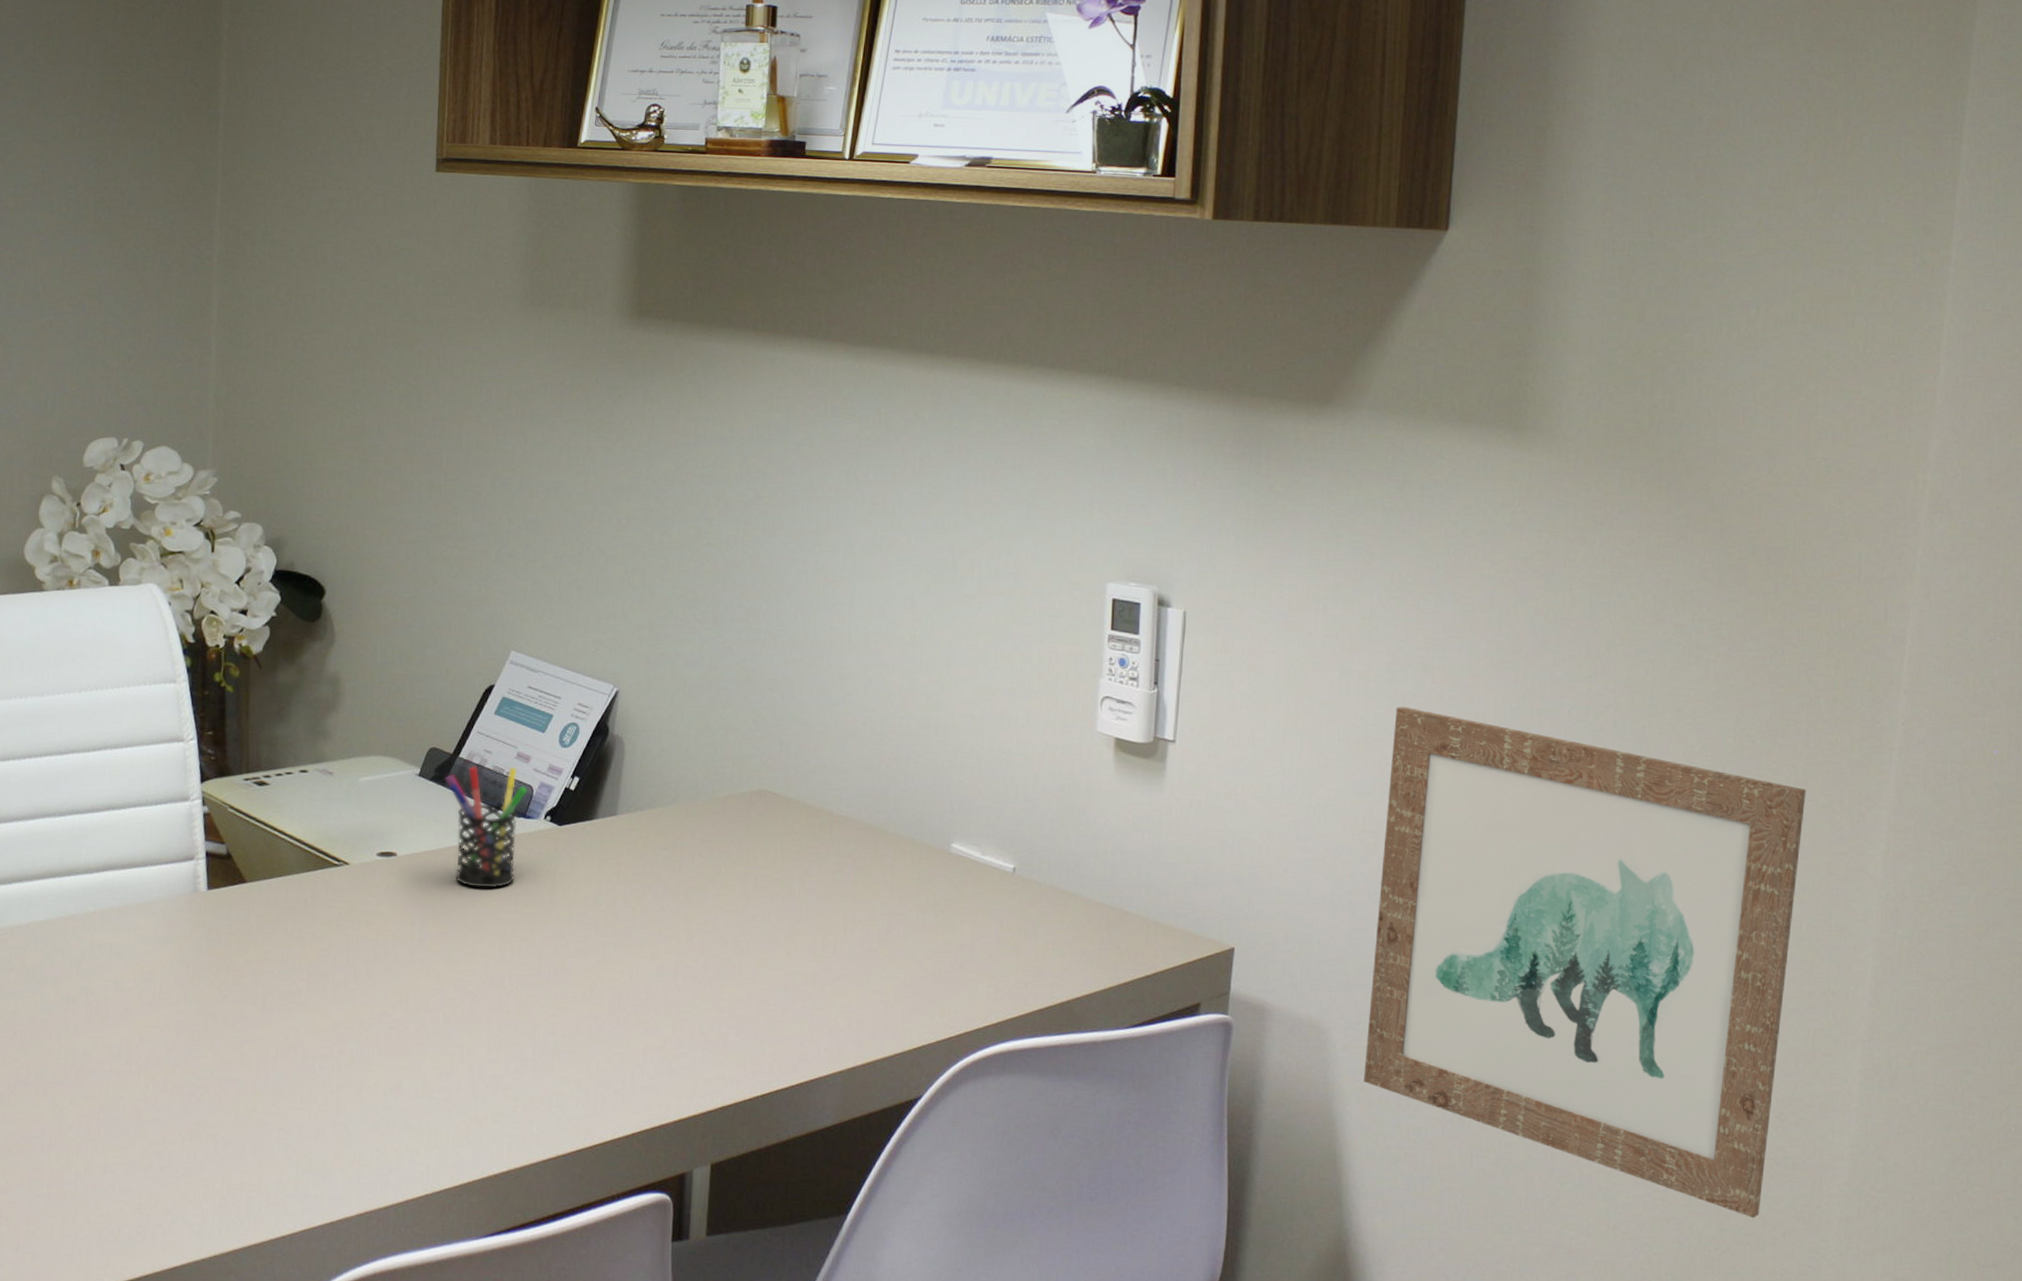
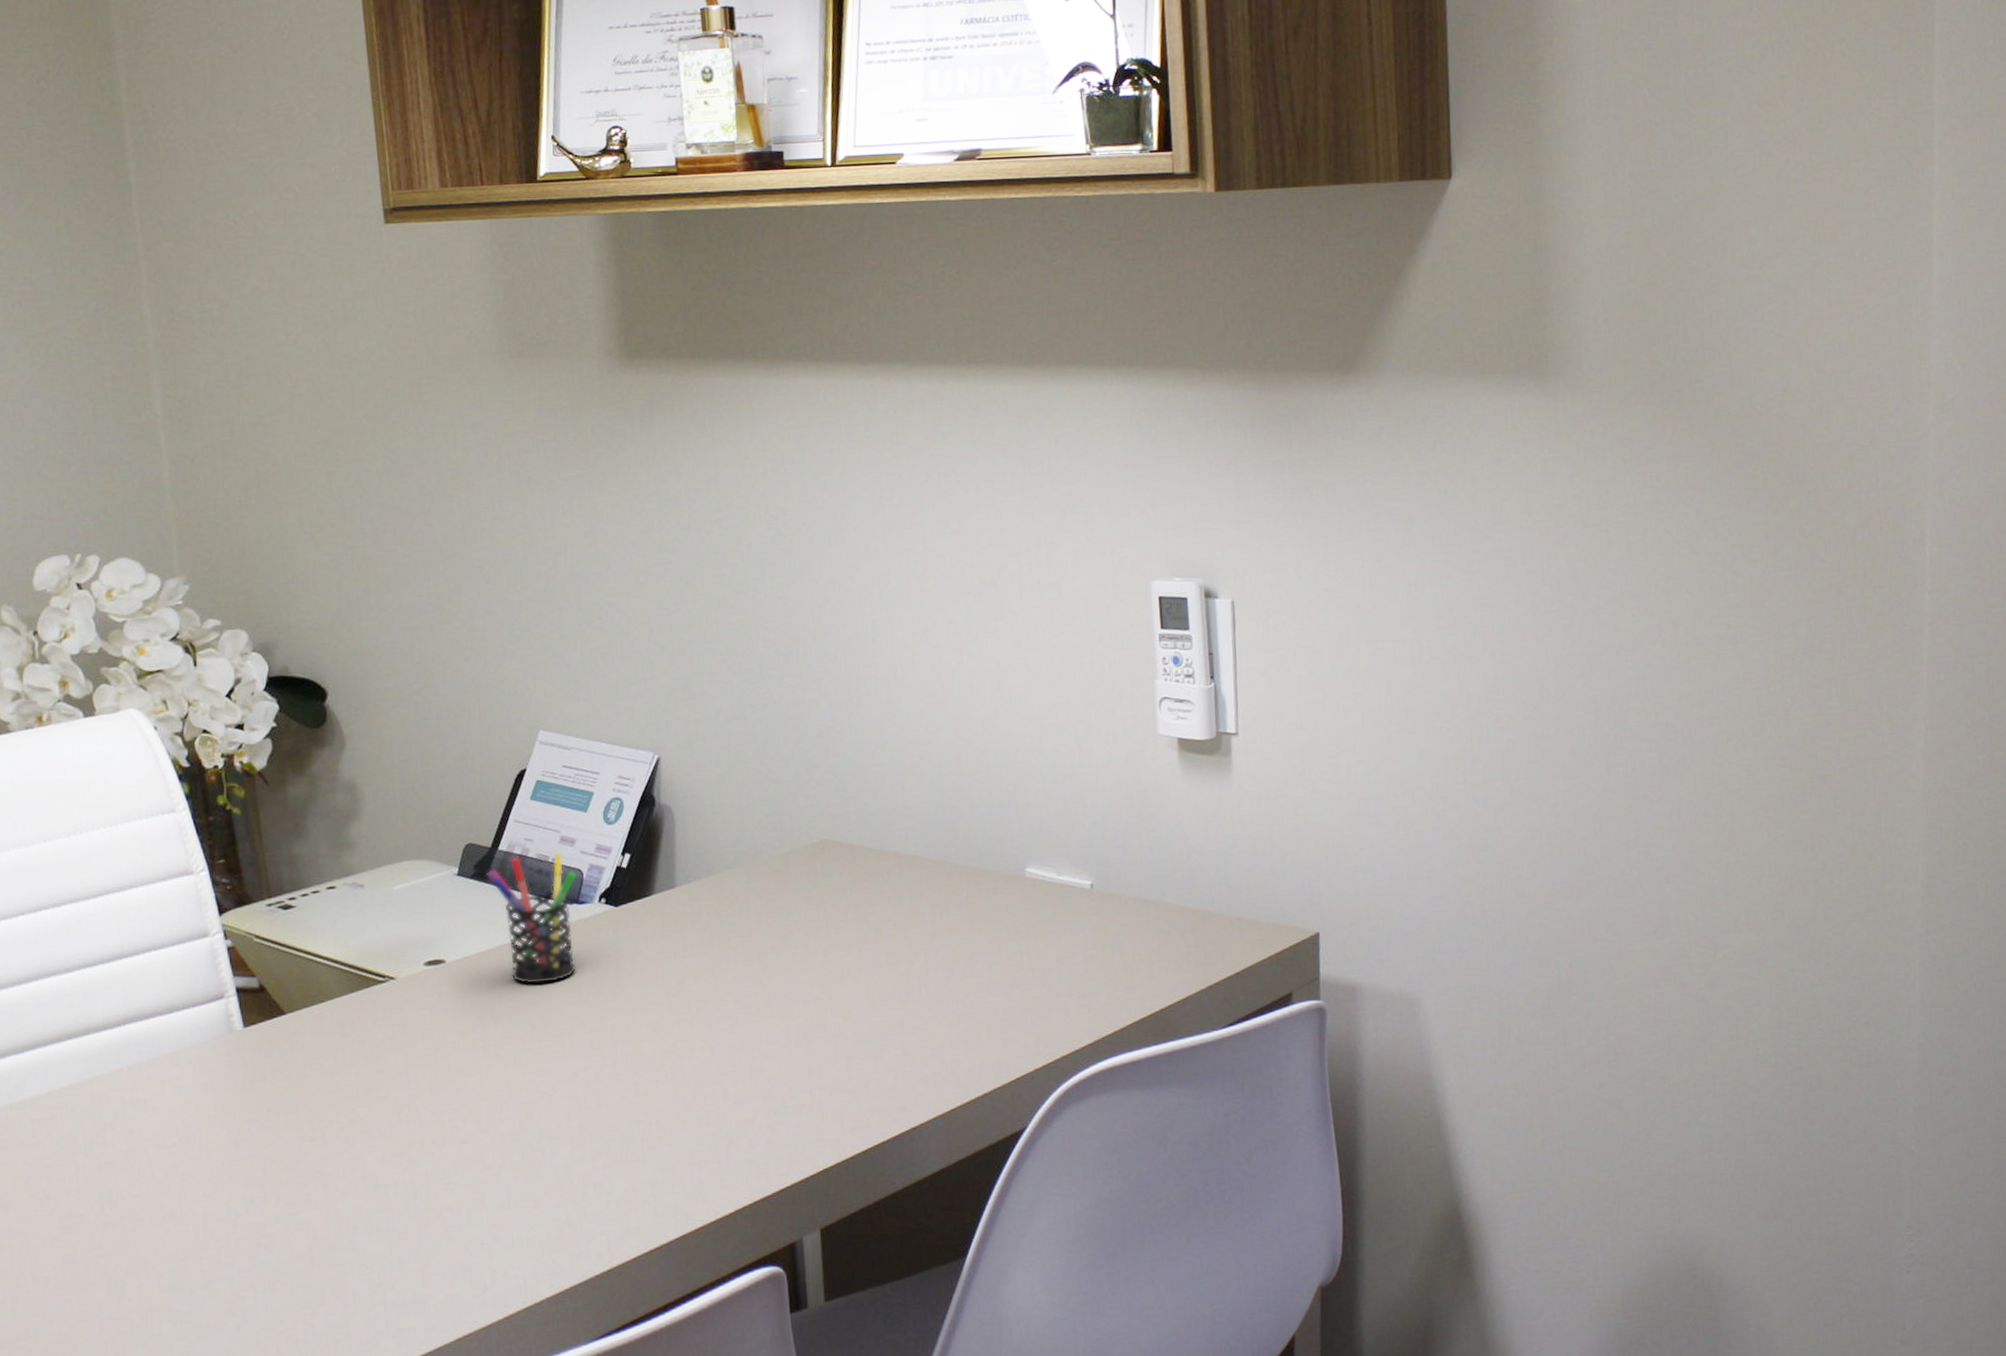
wall art: present [1364,706,1806,1219] -> none [1451,668,1847,1120]

